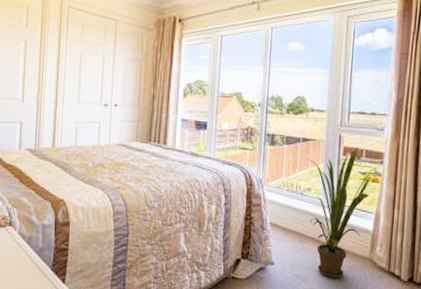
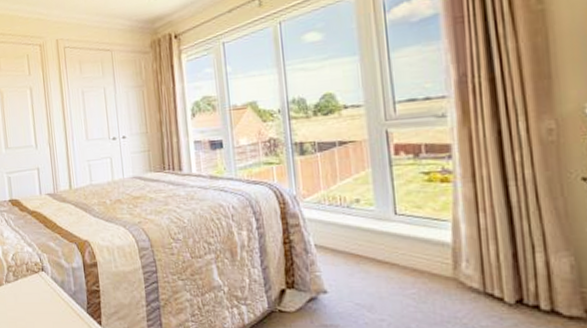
house plant: present [308,147,378,279] -> none [349,142,446,305]

